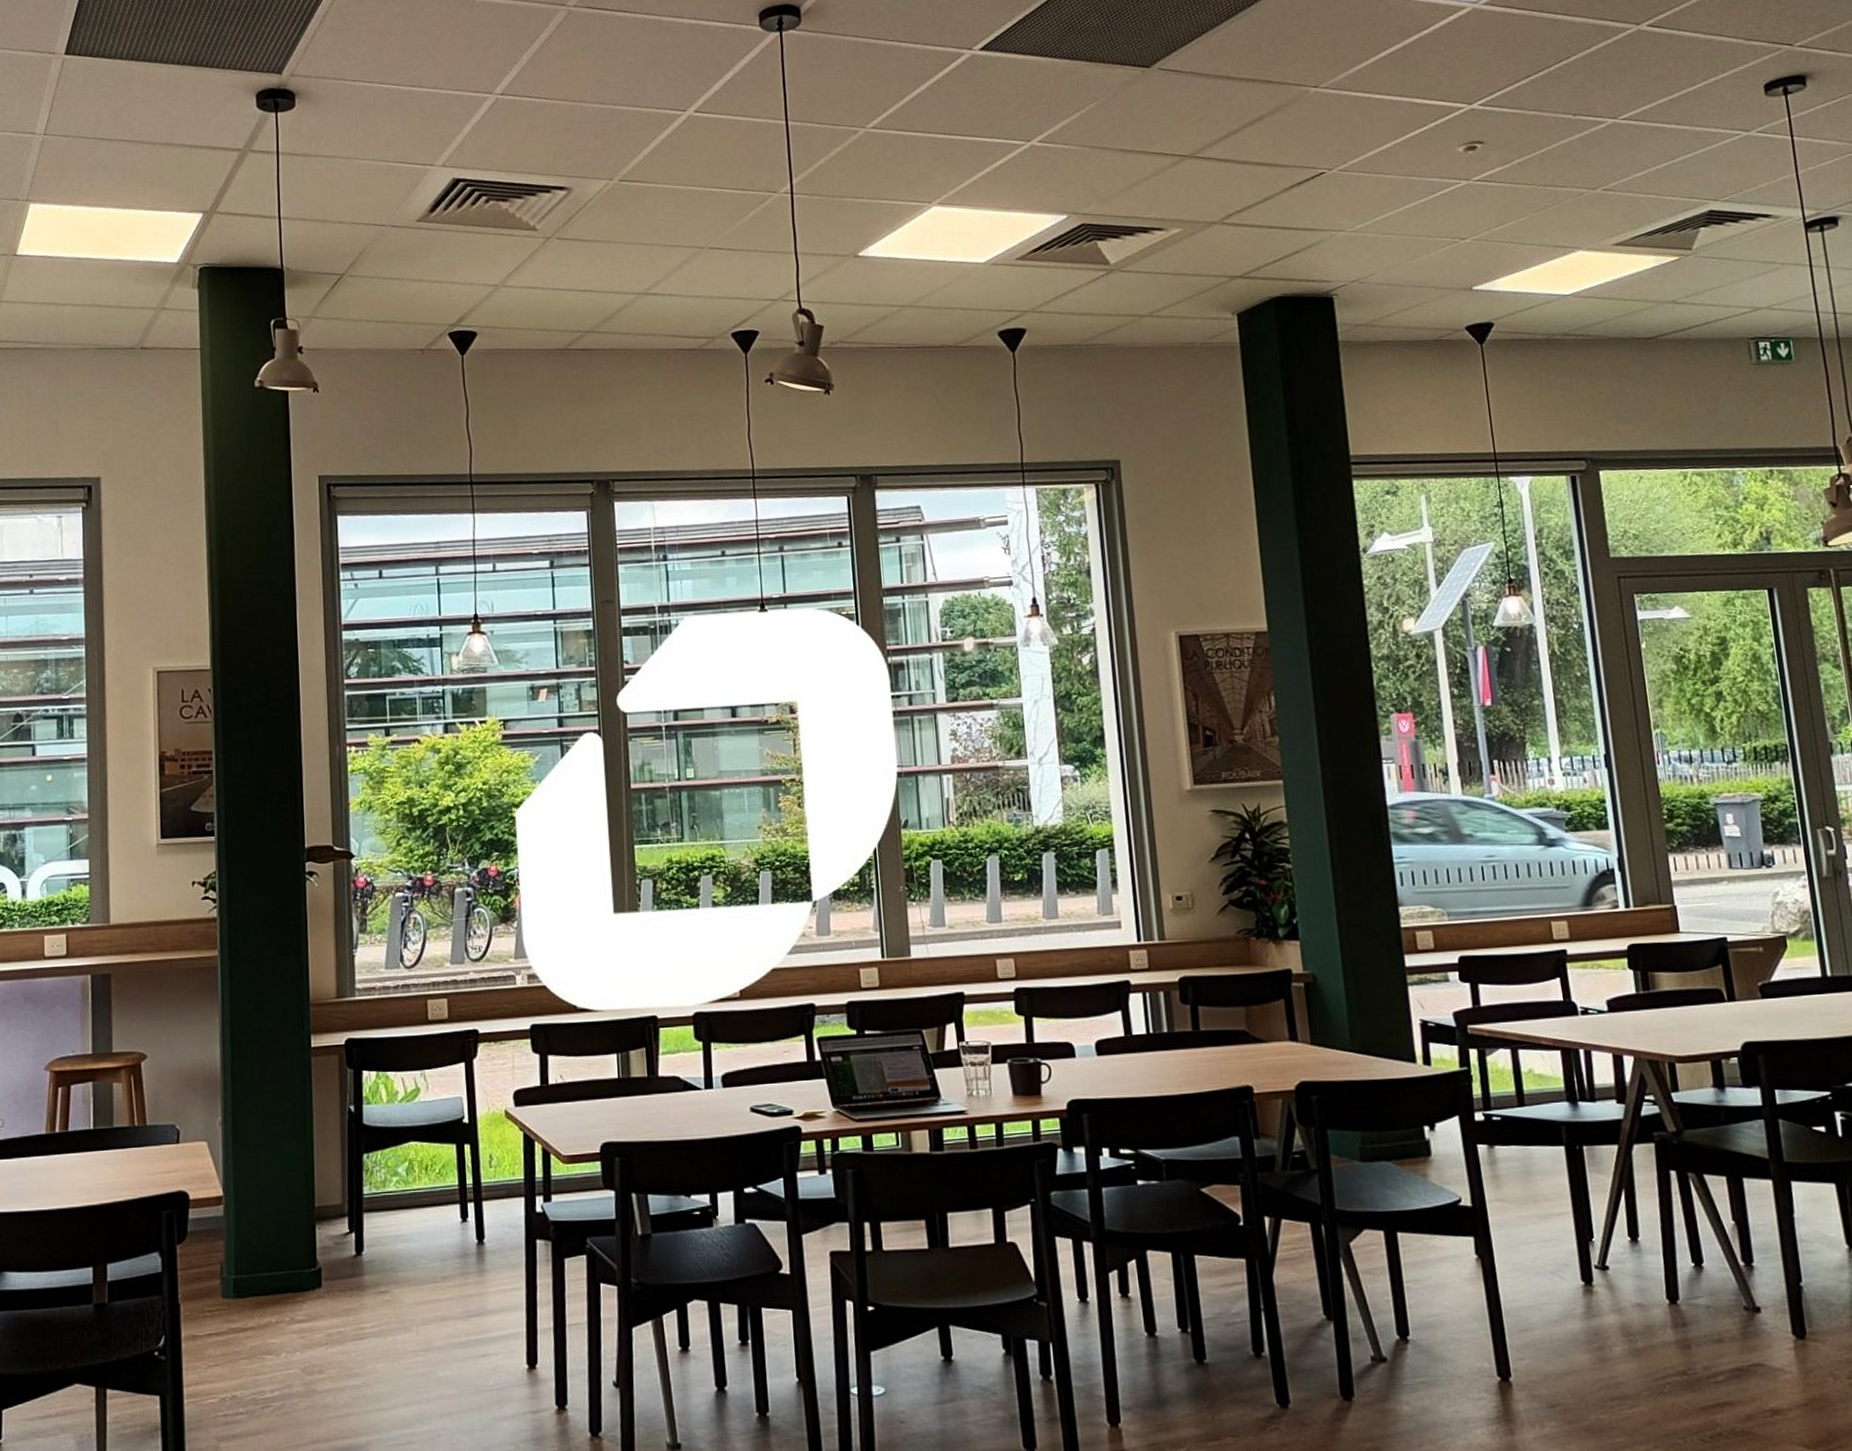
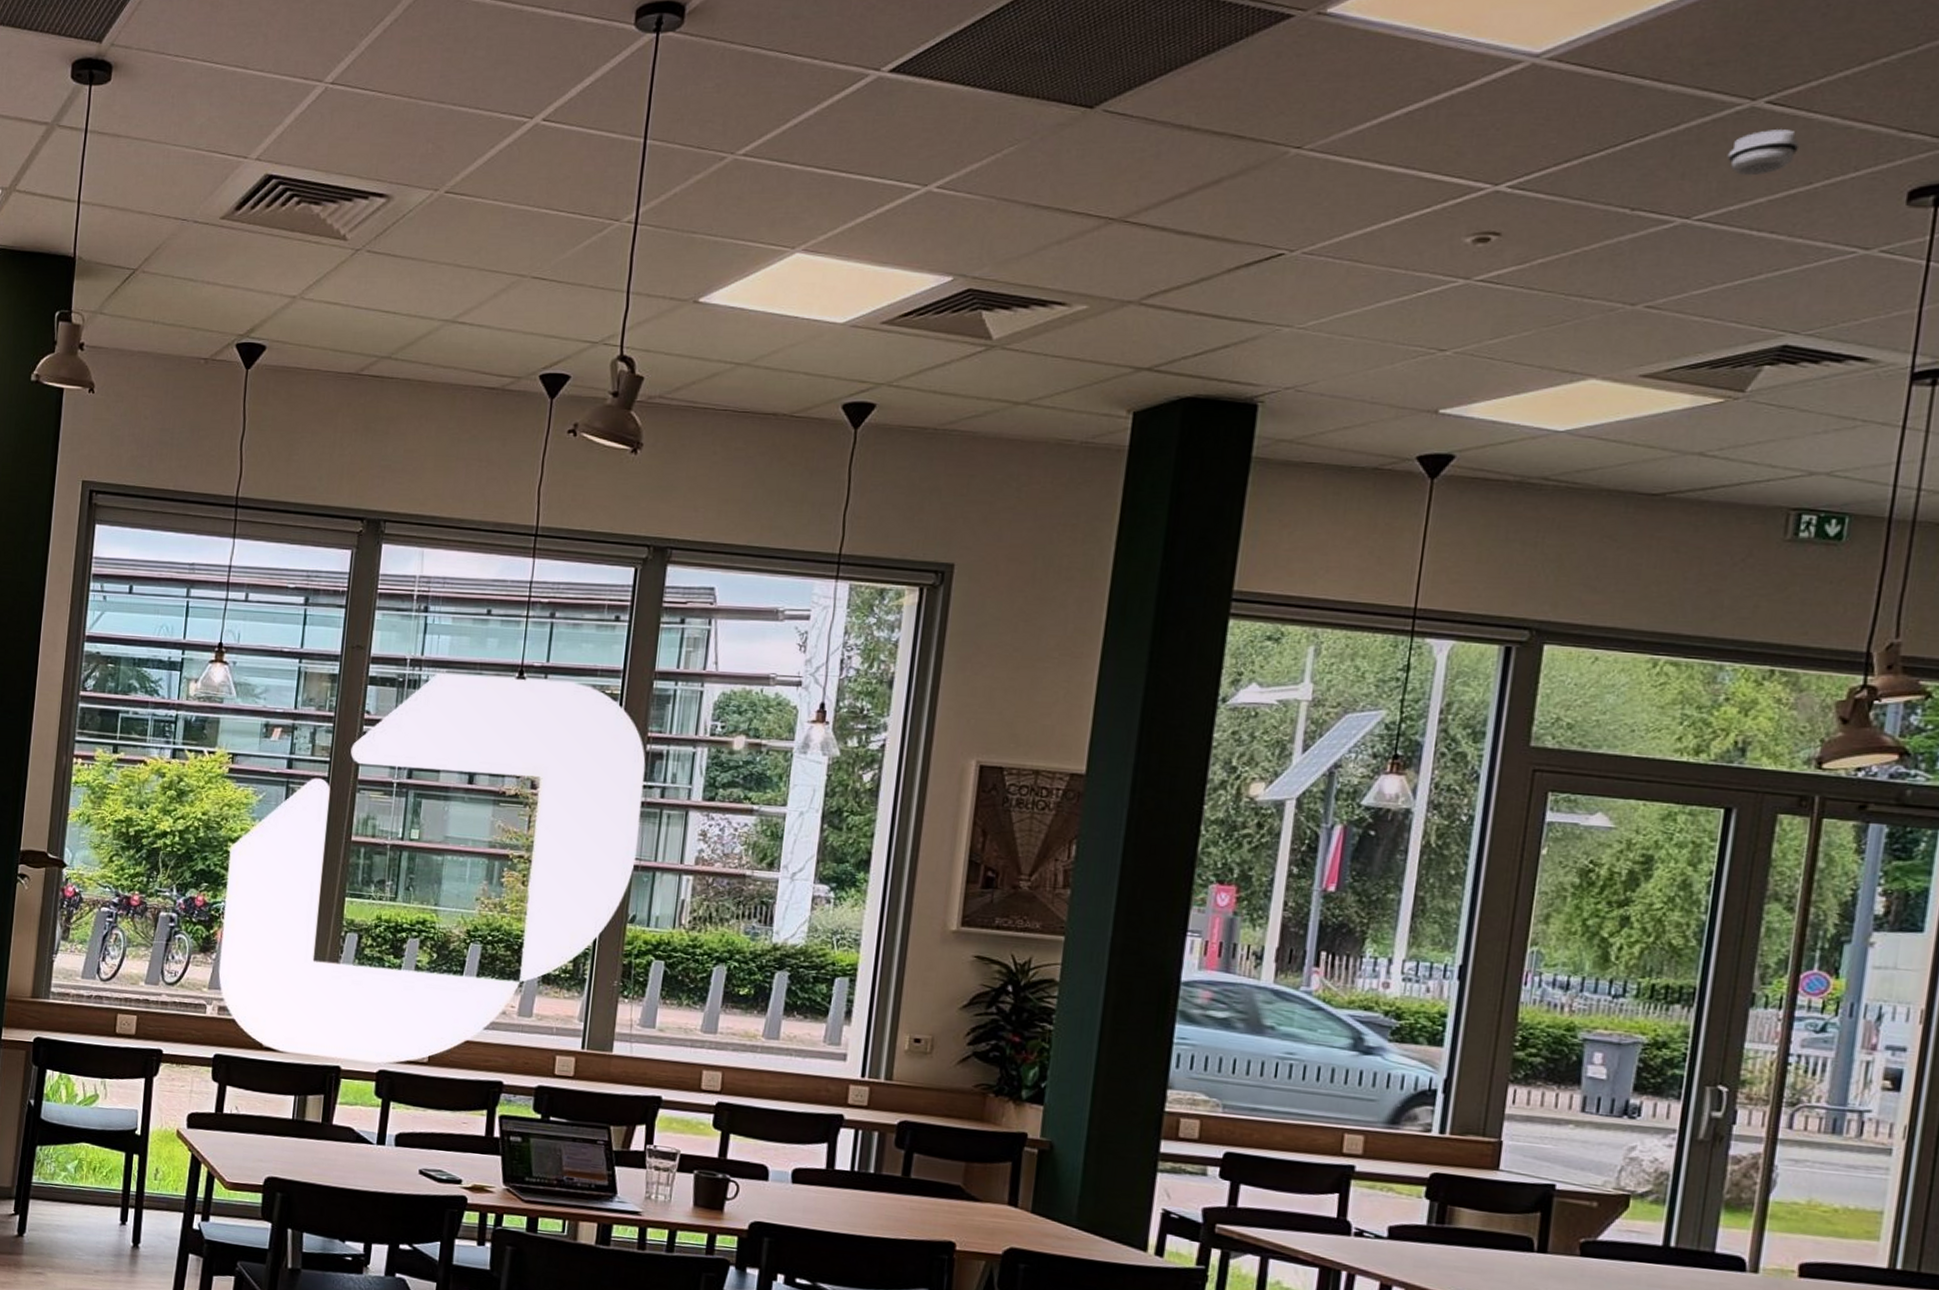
smoke detector: none [1631,45,1680,83] -> present [1727,129,1800,176]

